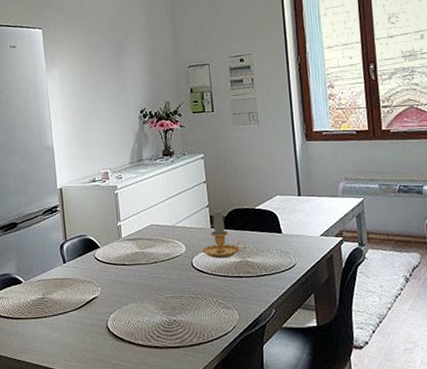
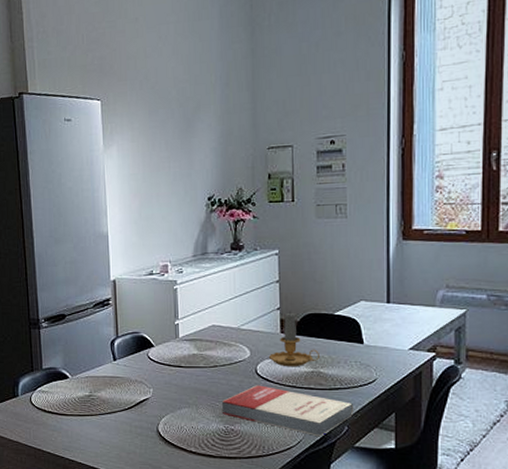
book: none [164,277,279,321] -> present [222,385,353,437]

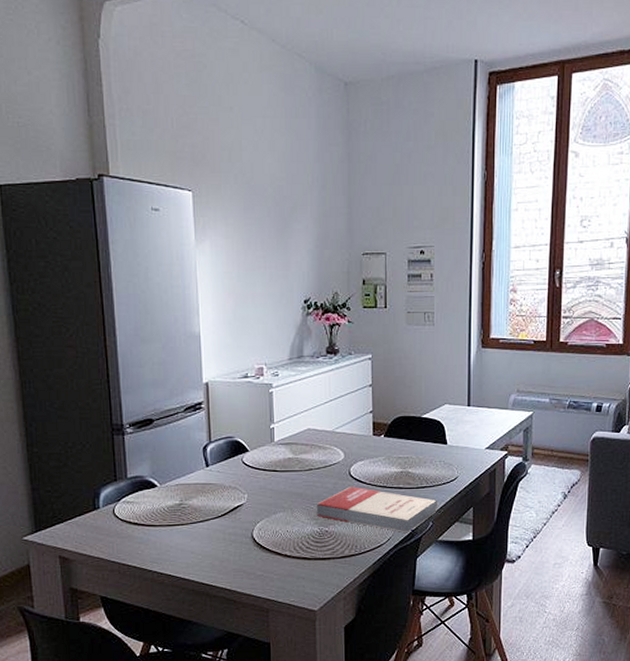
candle: present [268,311,319,367] -> none [361,414,408,468]

